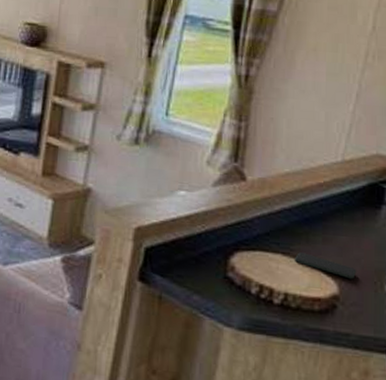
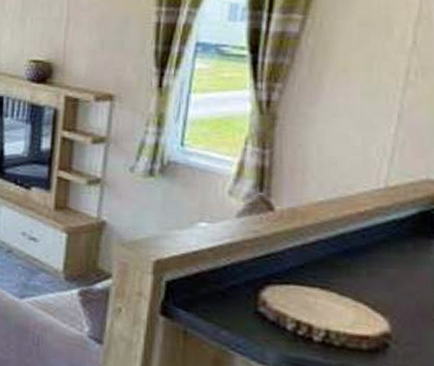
smartphone: present [295,252,357,280] -> none [336,286,411,316]

